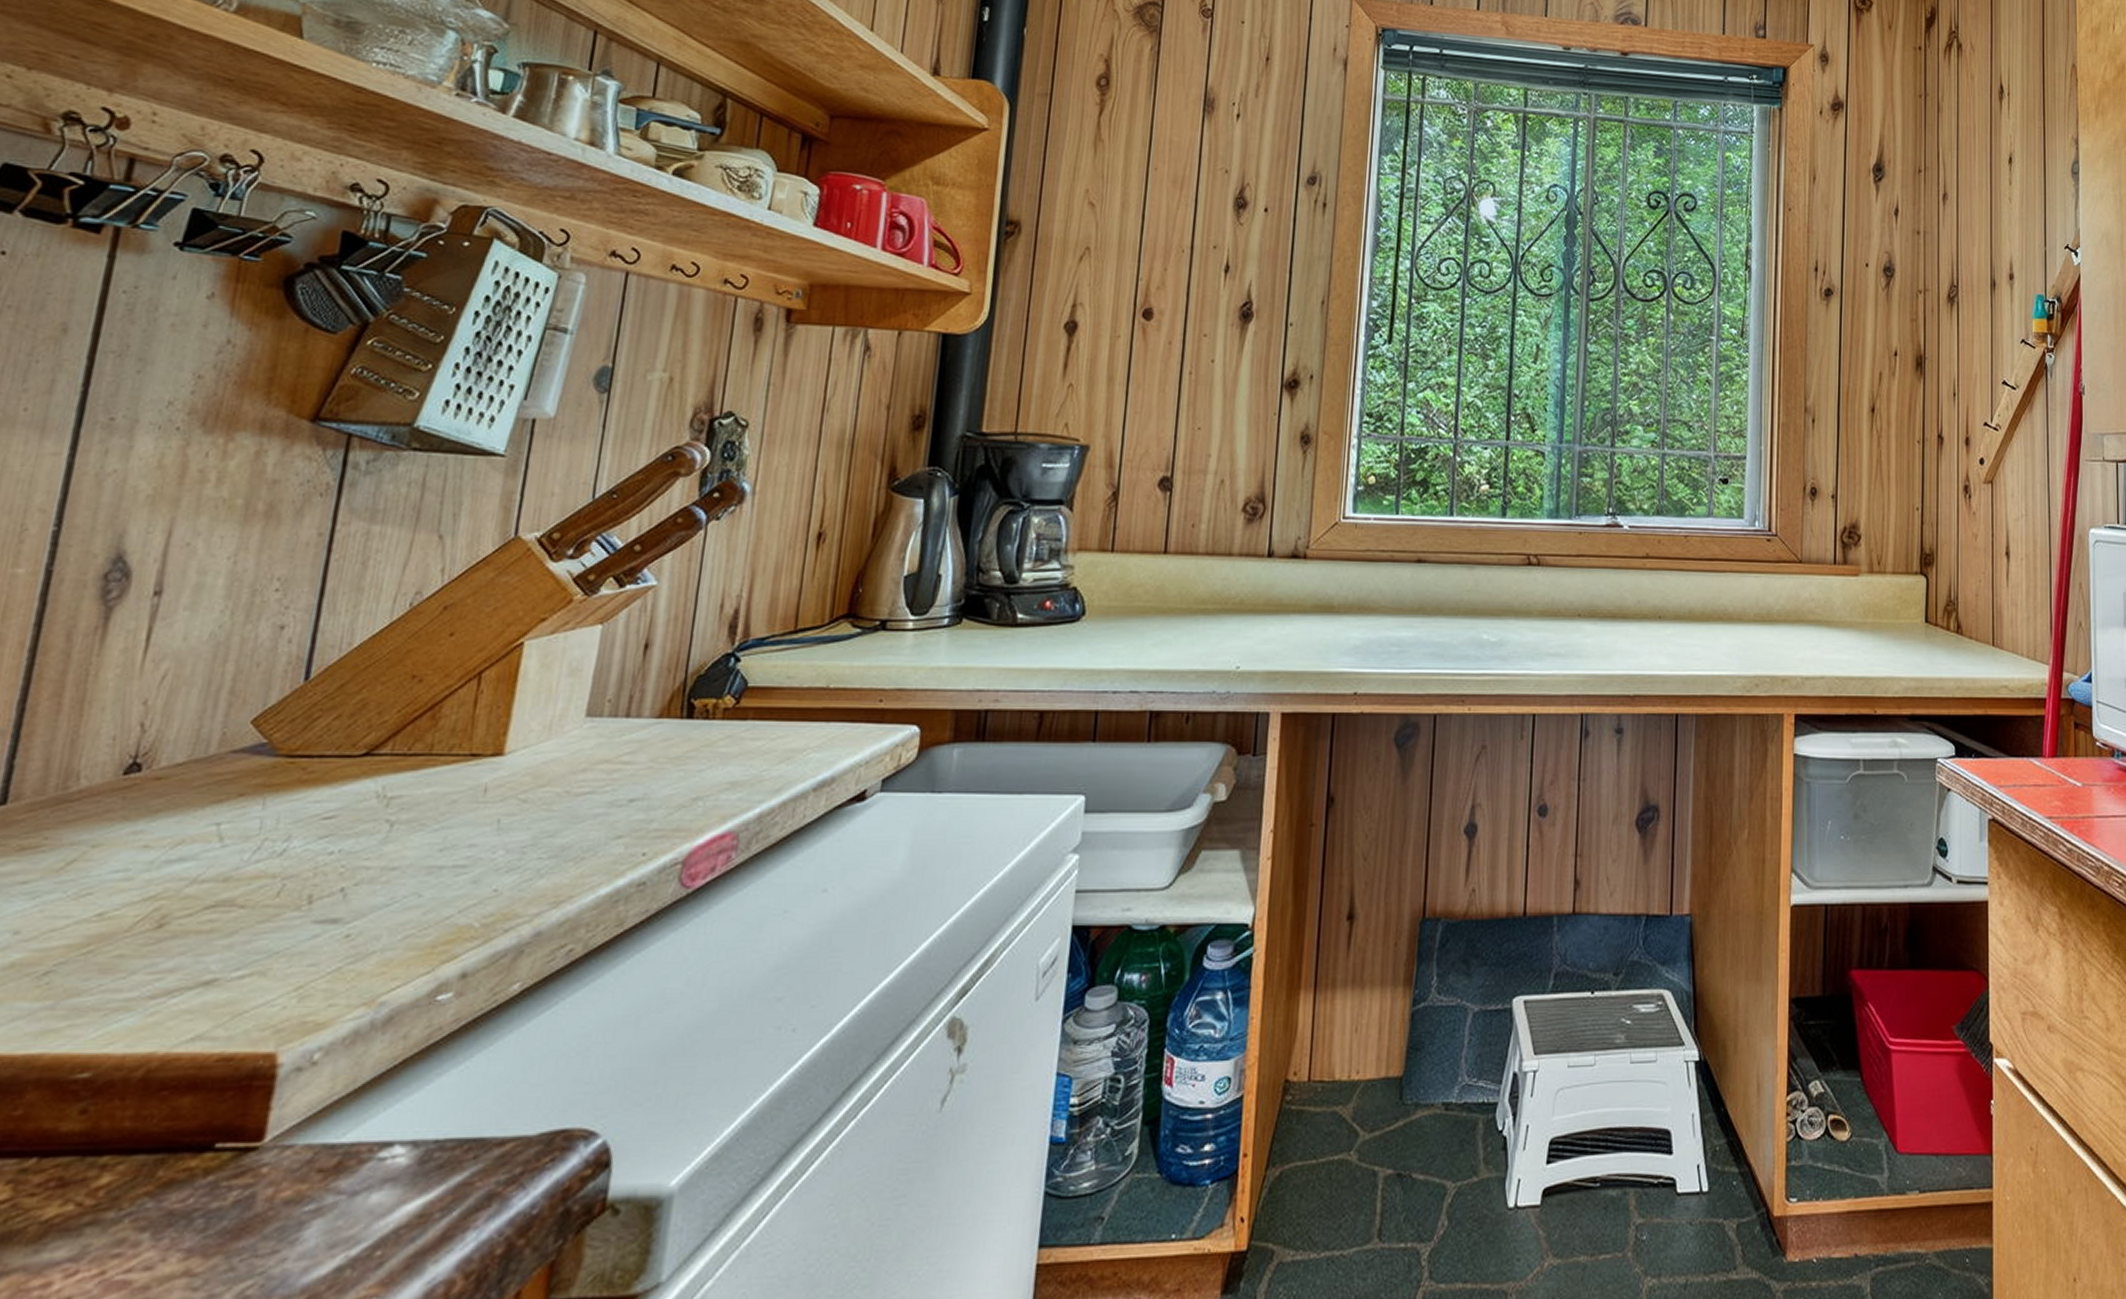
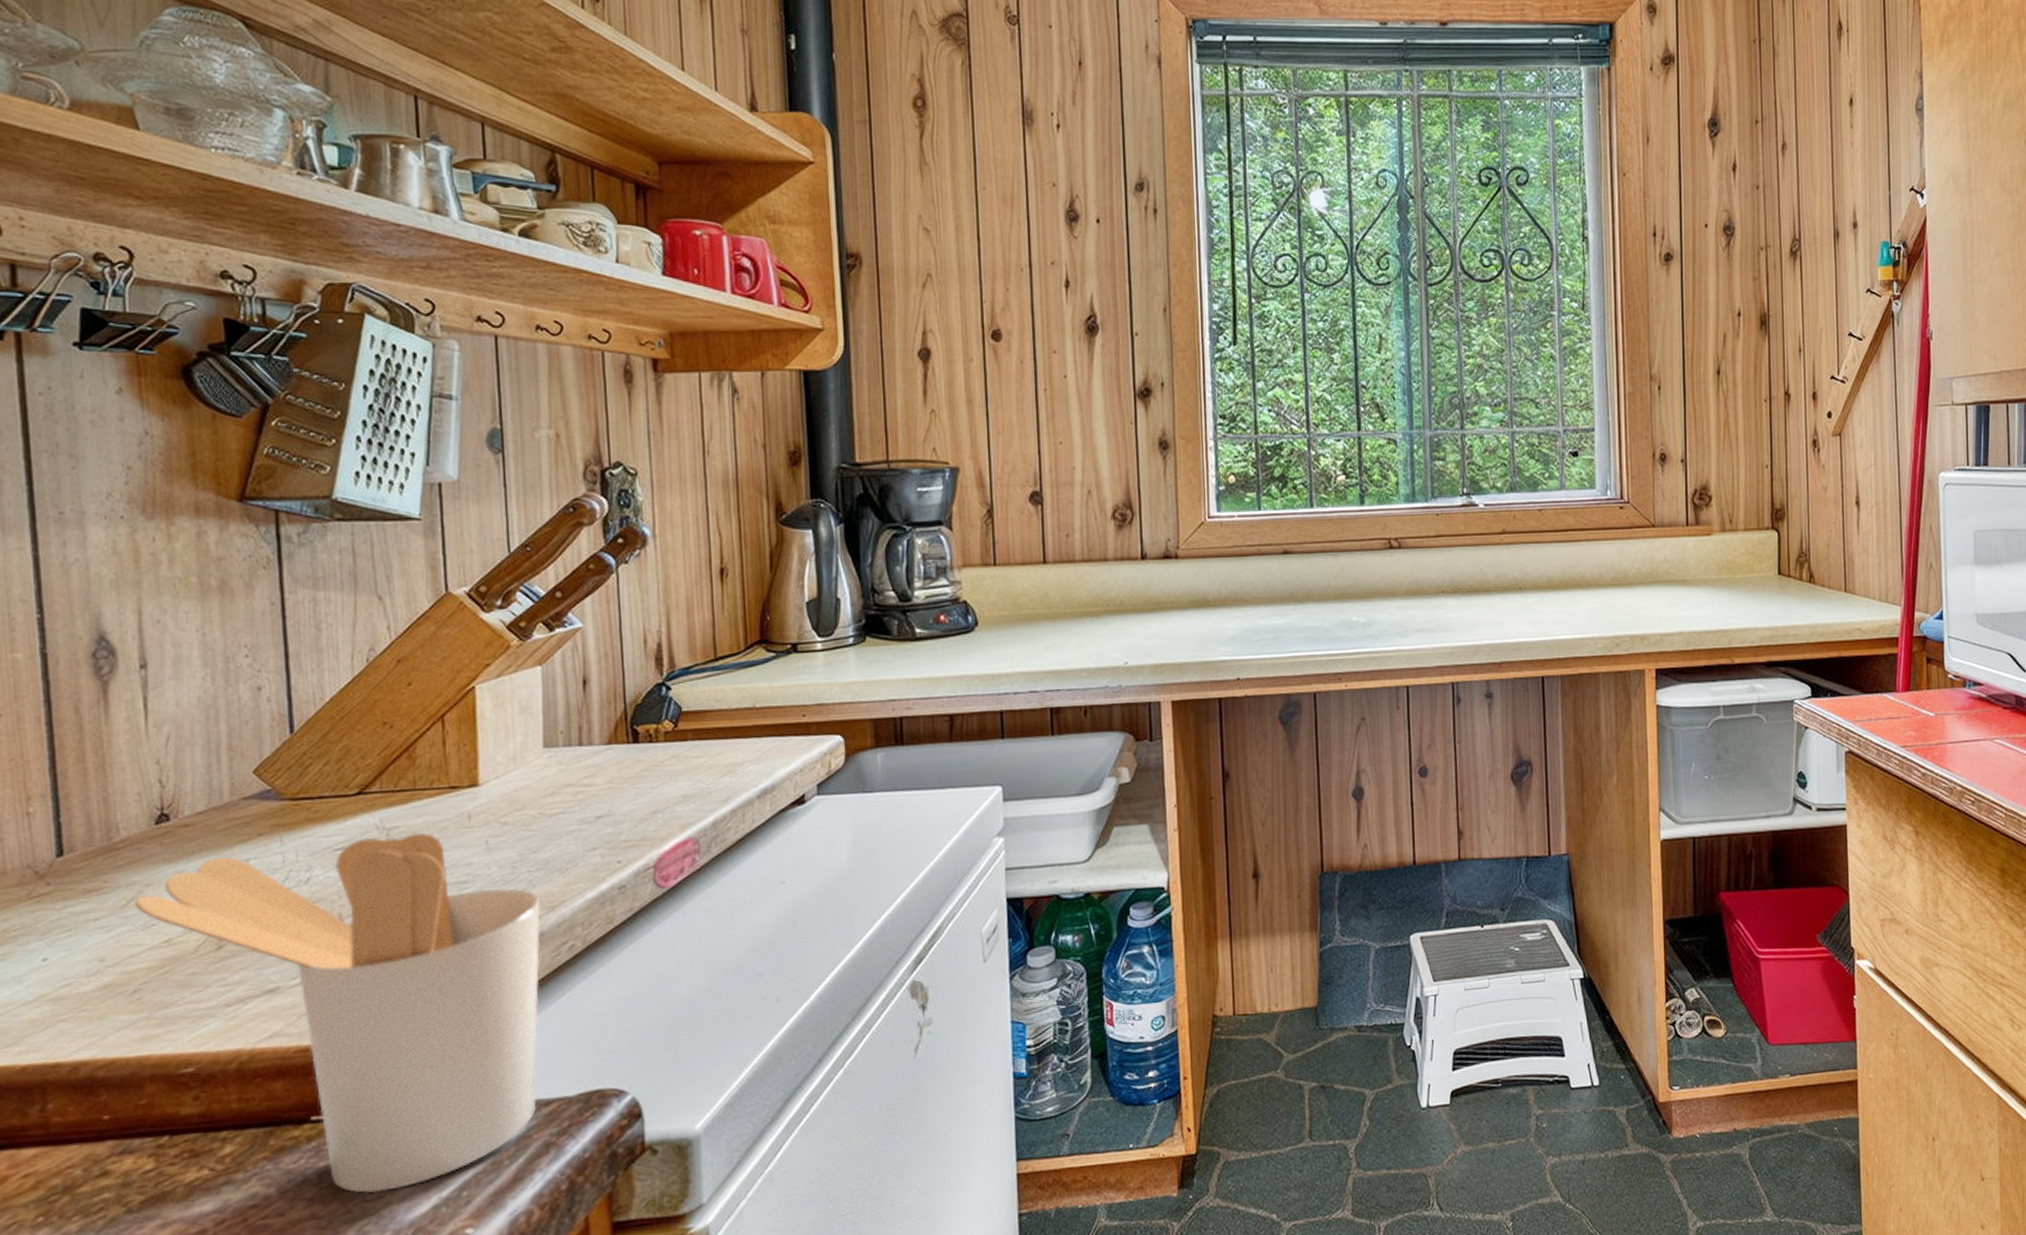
utensil holder: none [73,804,545,1247] -> present [135,832,540,1194]

